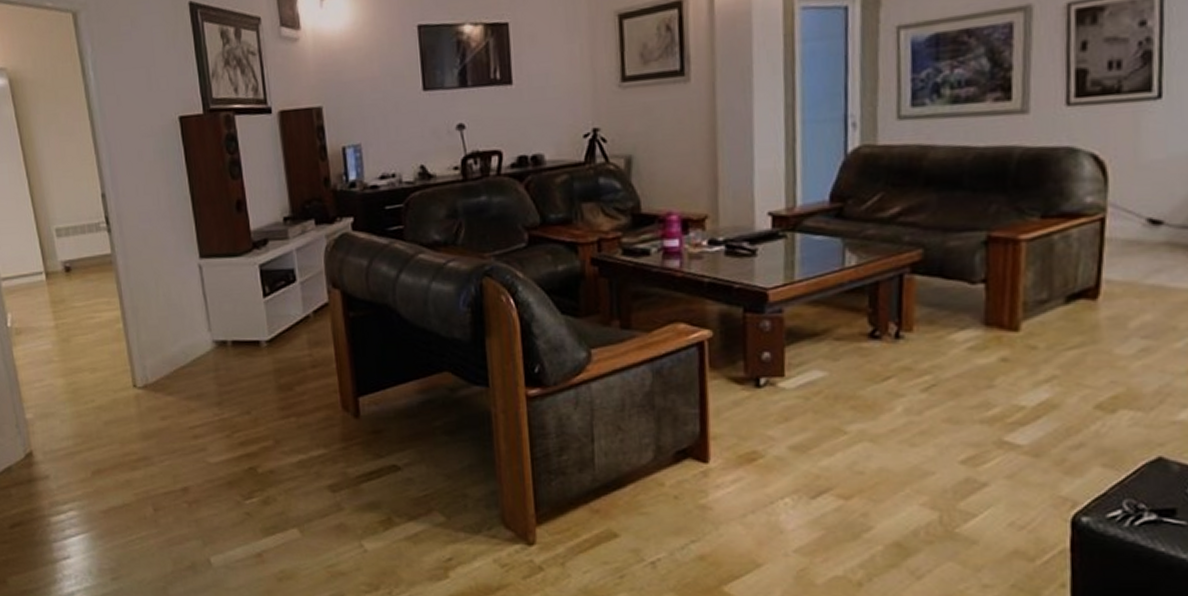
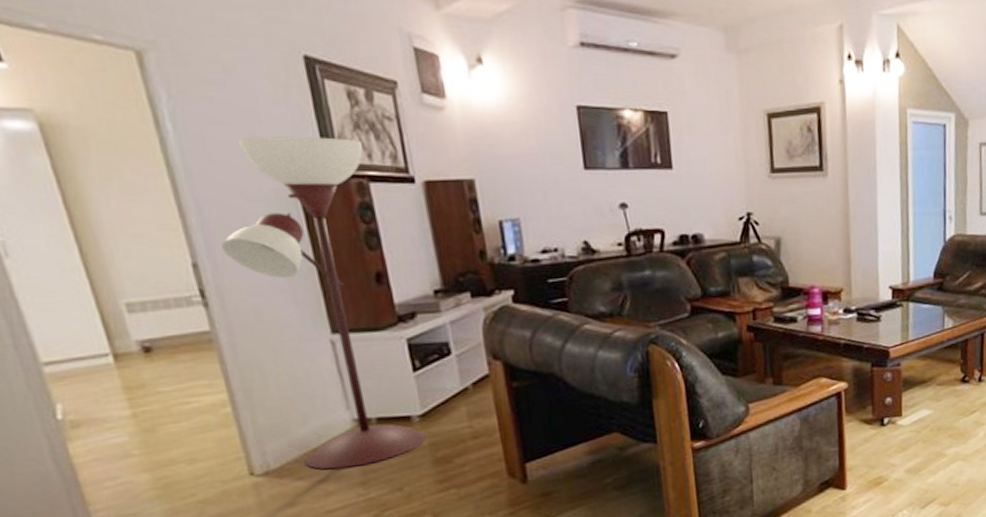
floor lamp: none [123,75,273,388] -> present [221,136,427,470]

